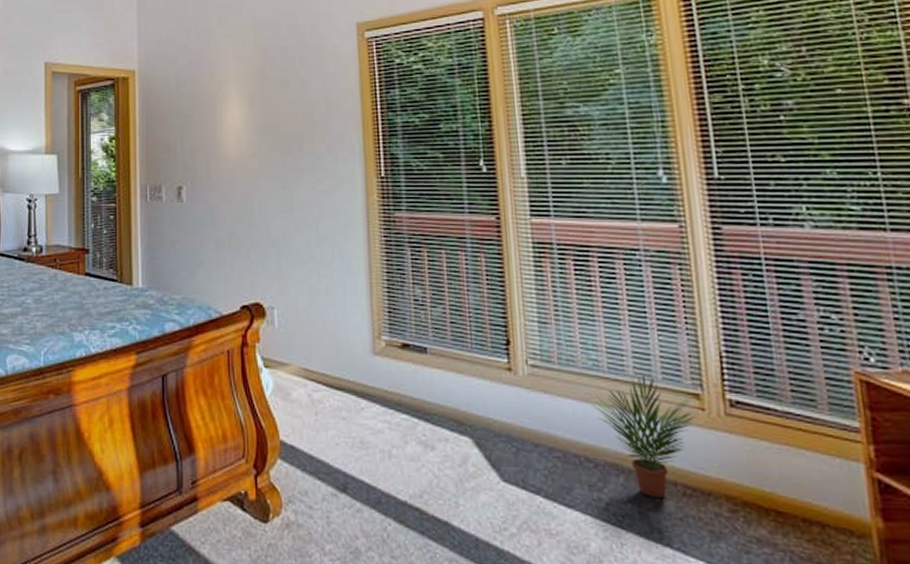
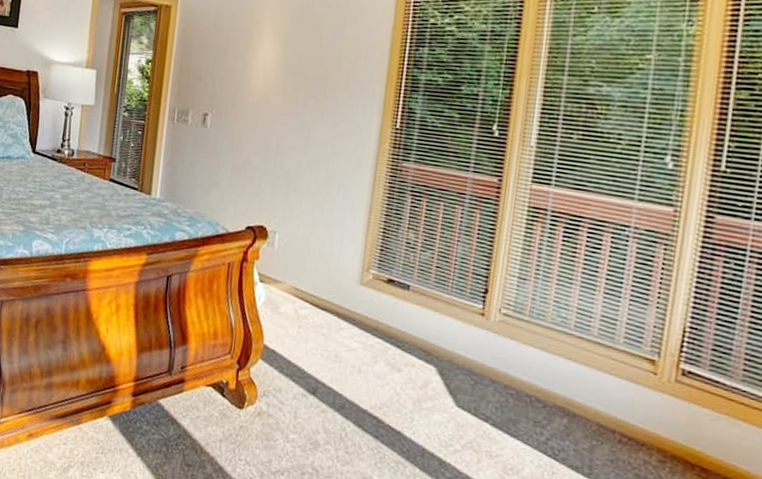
potted plant: present [588,375,696,499] -> none [549,337,648,442]

